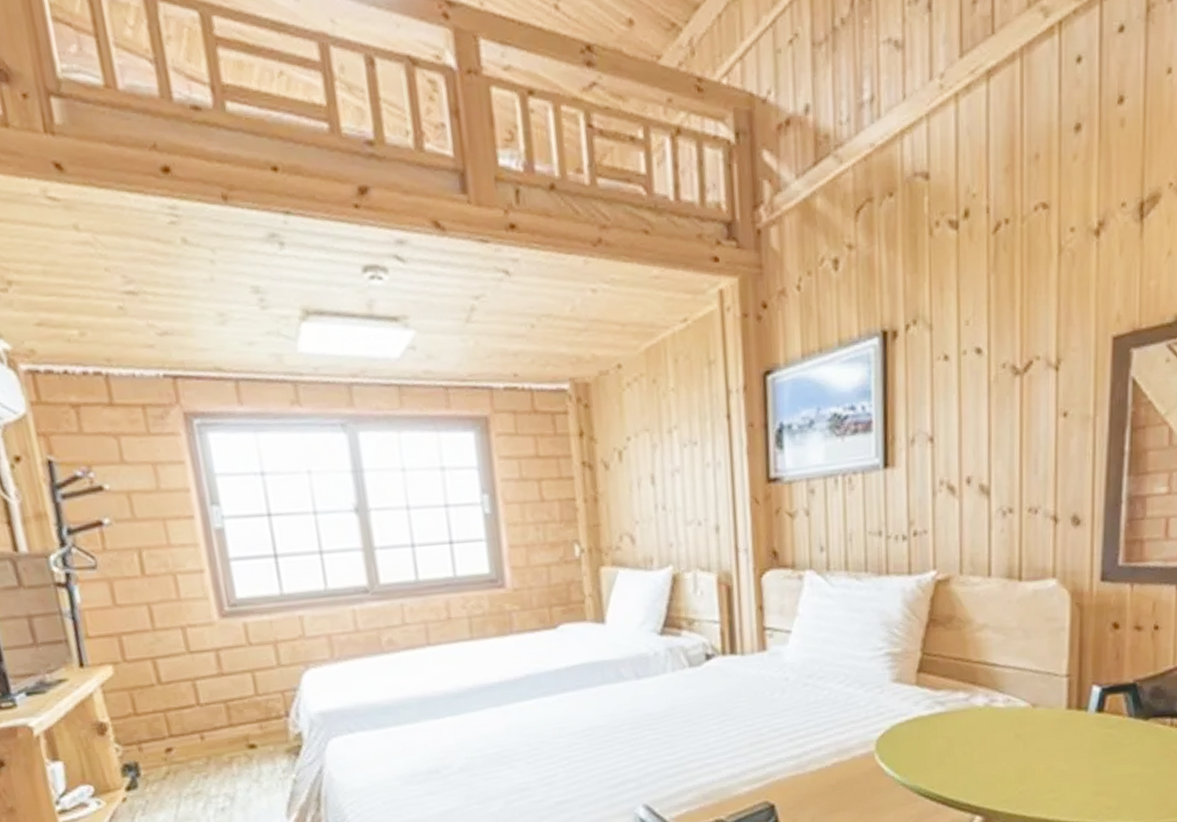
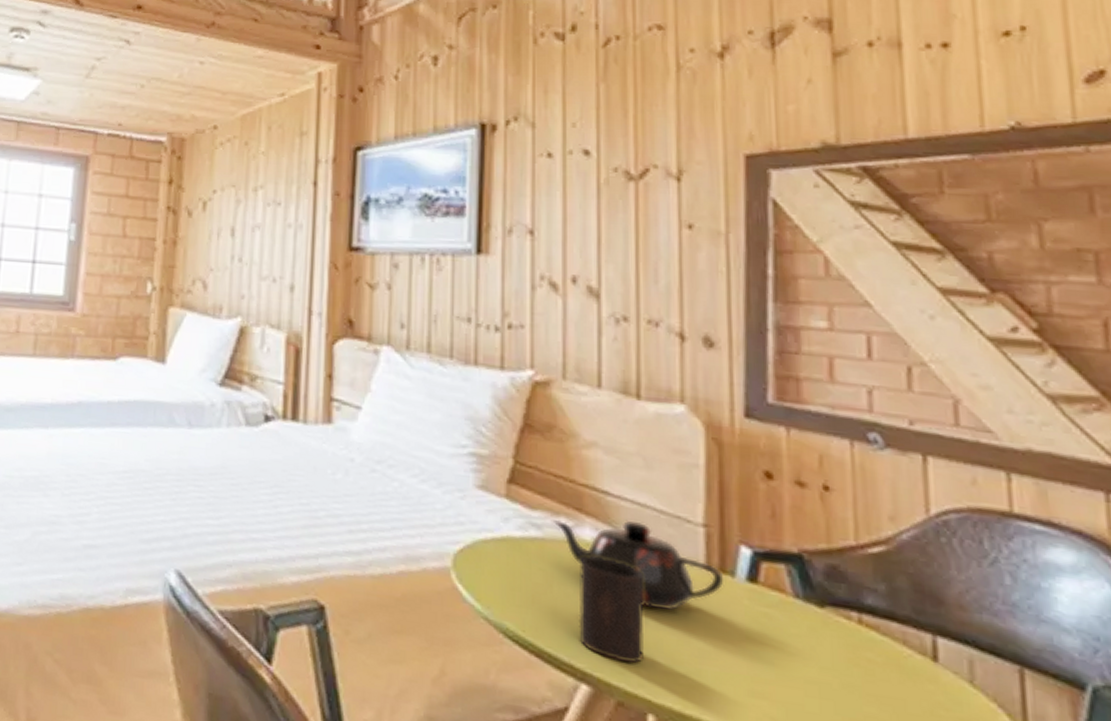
teapot: none [952,682,1080,748] -> present [550,519,724,611]
cup: none [974,718,1021,793] -> present [578,556,644,663]

